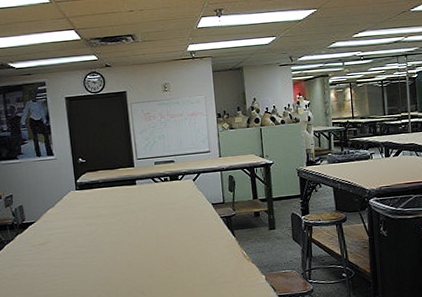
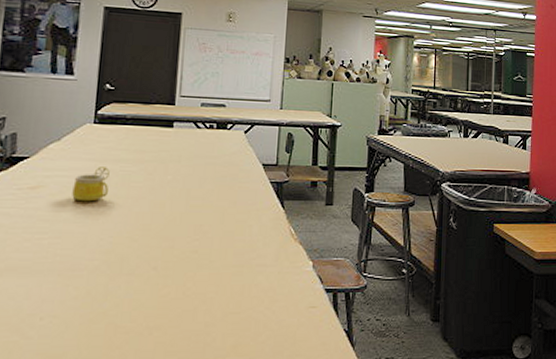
mug: none [70,222,97,250] -> present [72,167,110,202]

